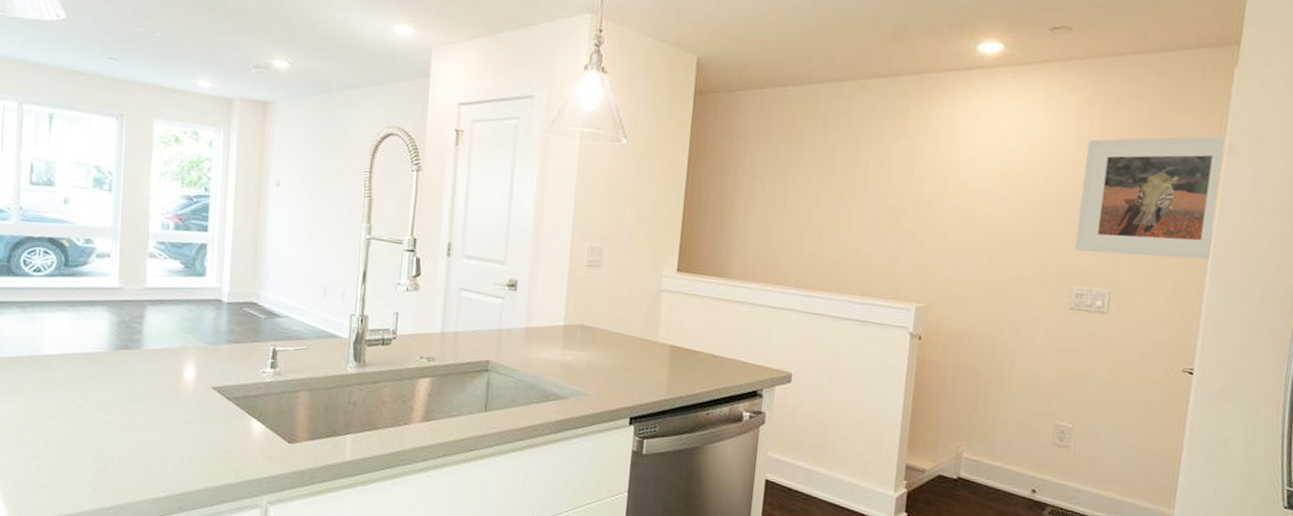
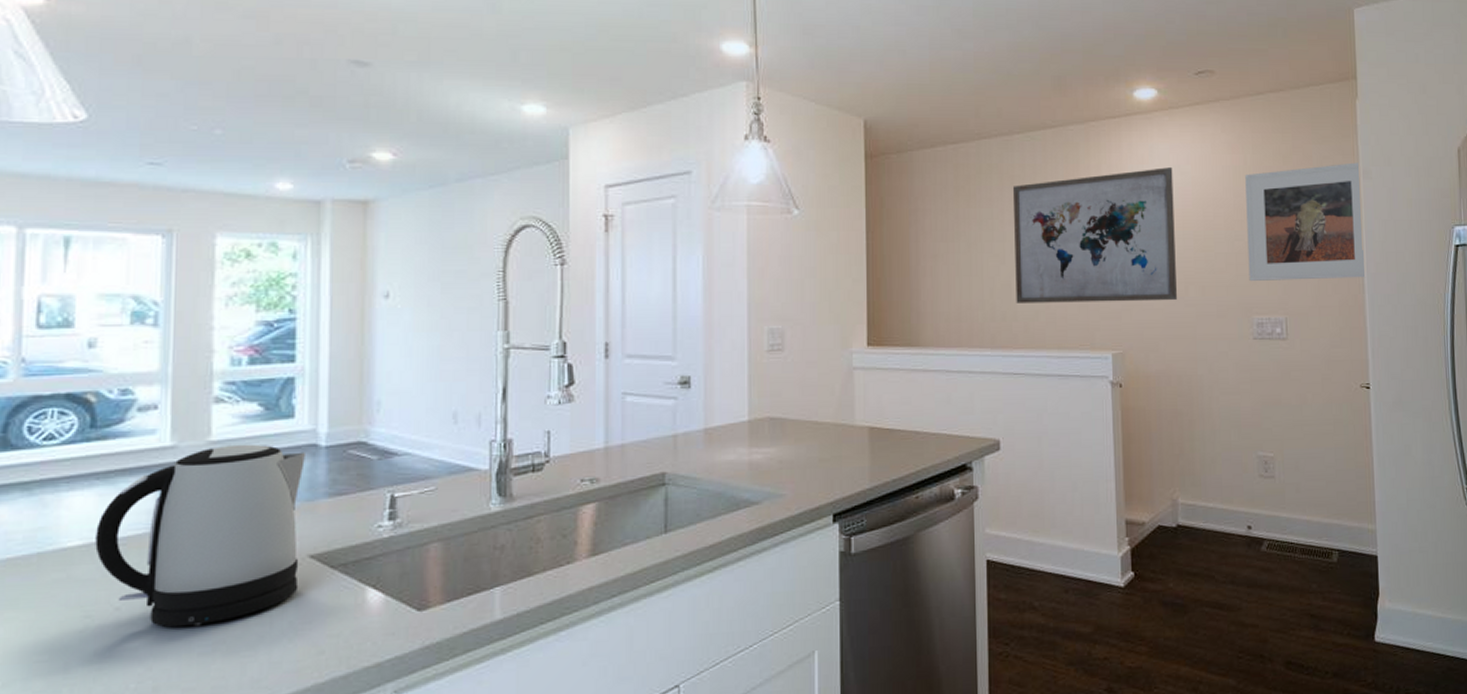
kettle: none [66,292,212,428] -> present [95,444,305,628]
wall art: none [825,125,1009,261] -> present [1012,167,1177,303]

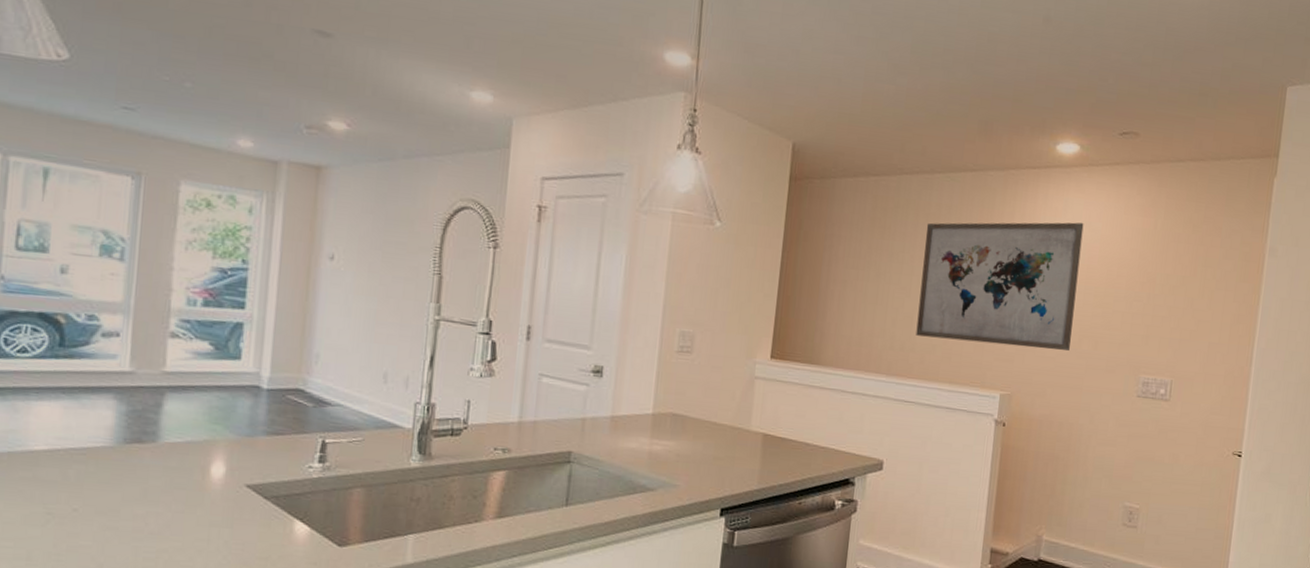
kettle: present [95,444,305,628] -> none [58,377,248,534]
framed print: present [1245,162,1366,281] -> none [1141,238,1266,352]

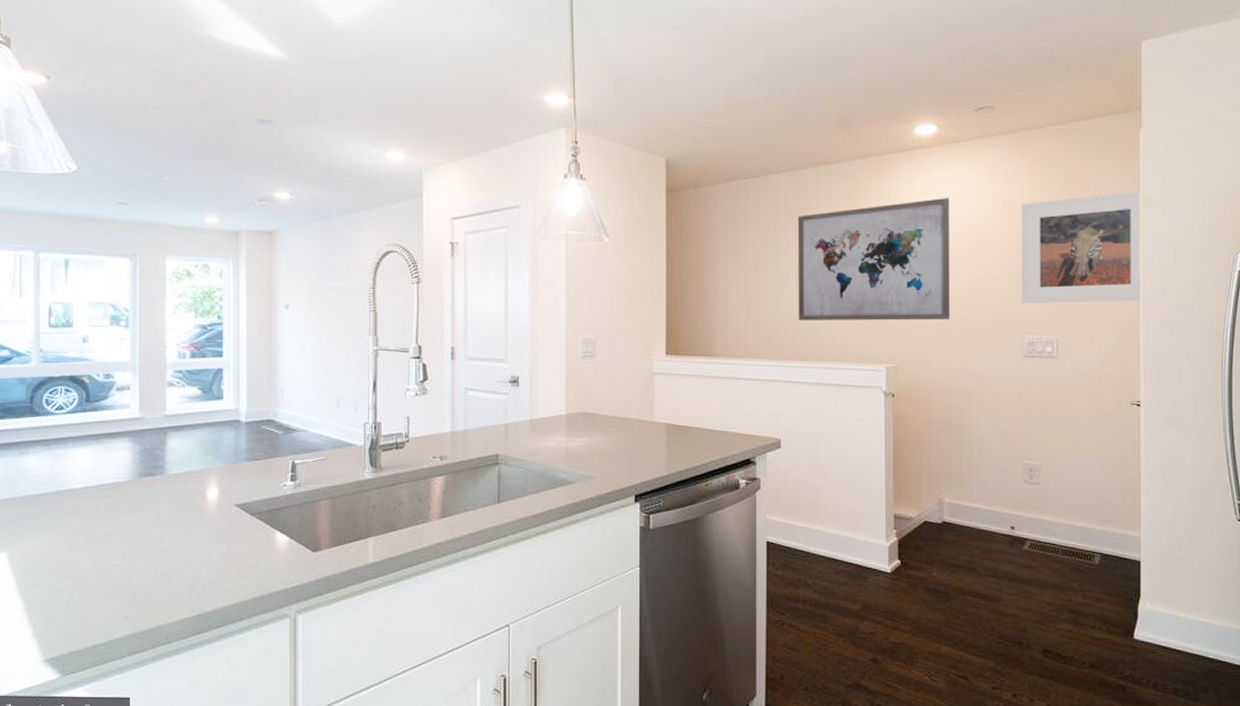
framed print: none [1141,238,1266,352] -> present [1021,191,1141,303]

